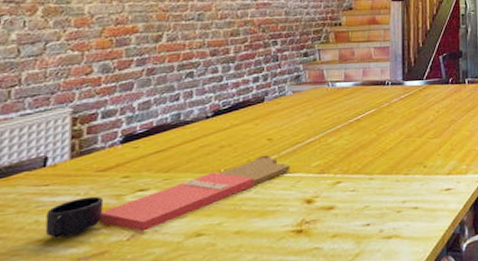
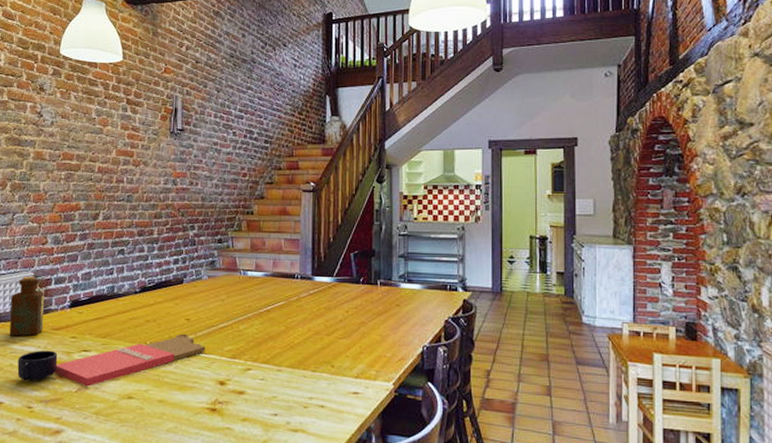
bottle: none [35,112,87,187] -> present [10,276,44,336]

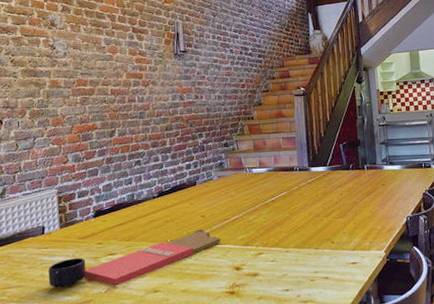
bottle: present [10,276,44,336] -> none [38,192,71,249]

